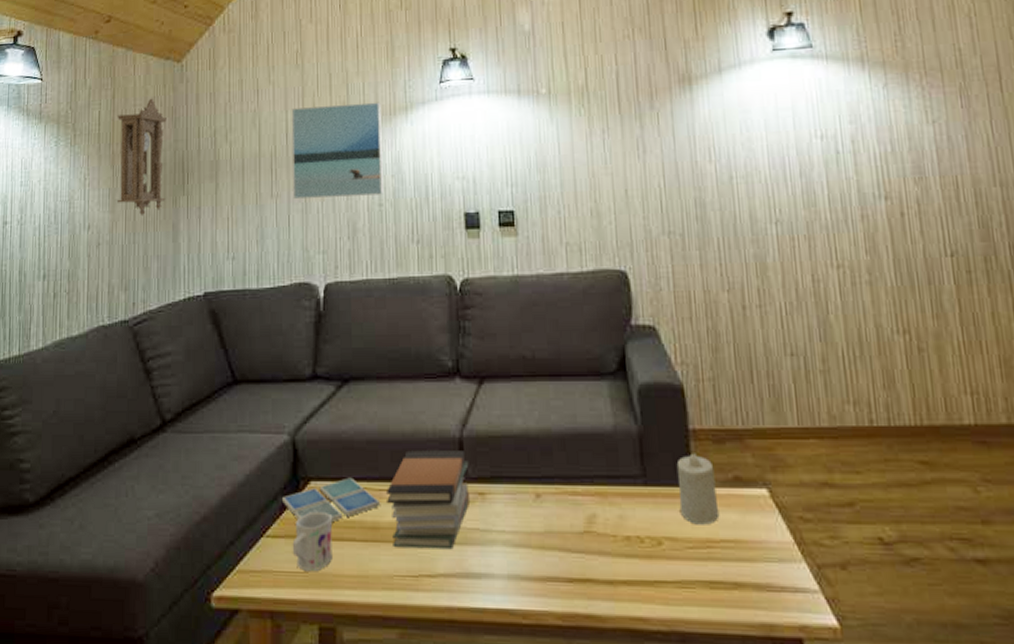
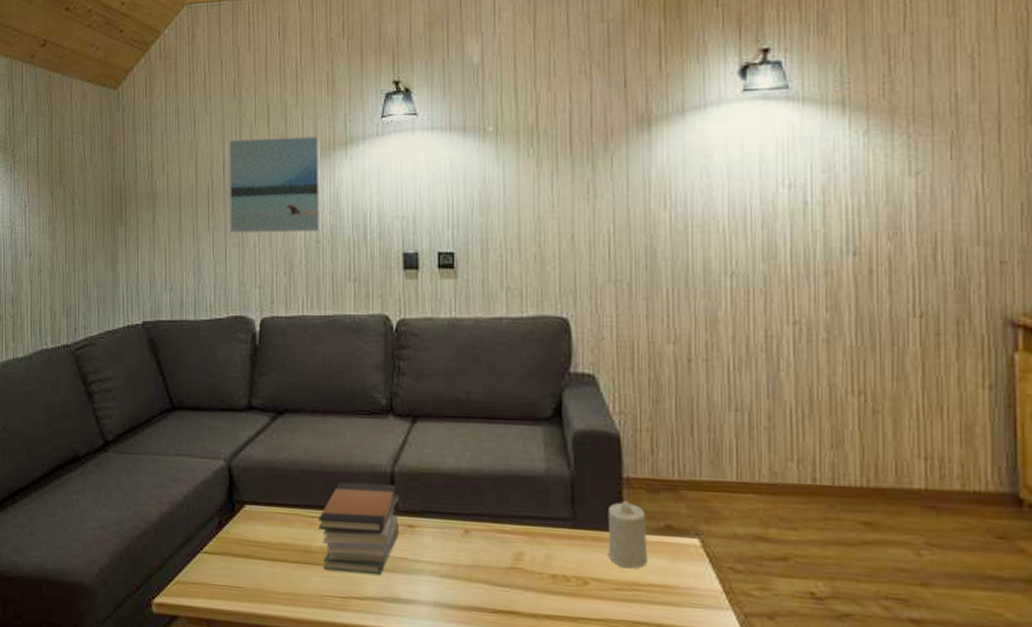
pendulum clock: present [117,98,167,216] -> none [55,125,104,245]
drink coaster: present [281,477,381,521] -> none [217,503,313,543]
mug: present [292,511,333,571] -> none [227,532,267,587]

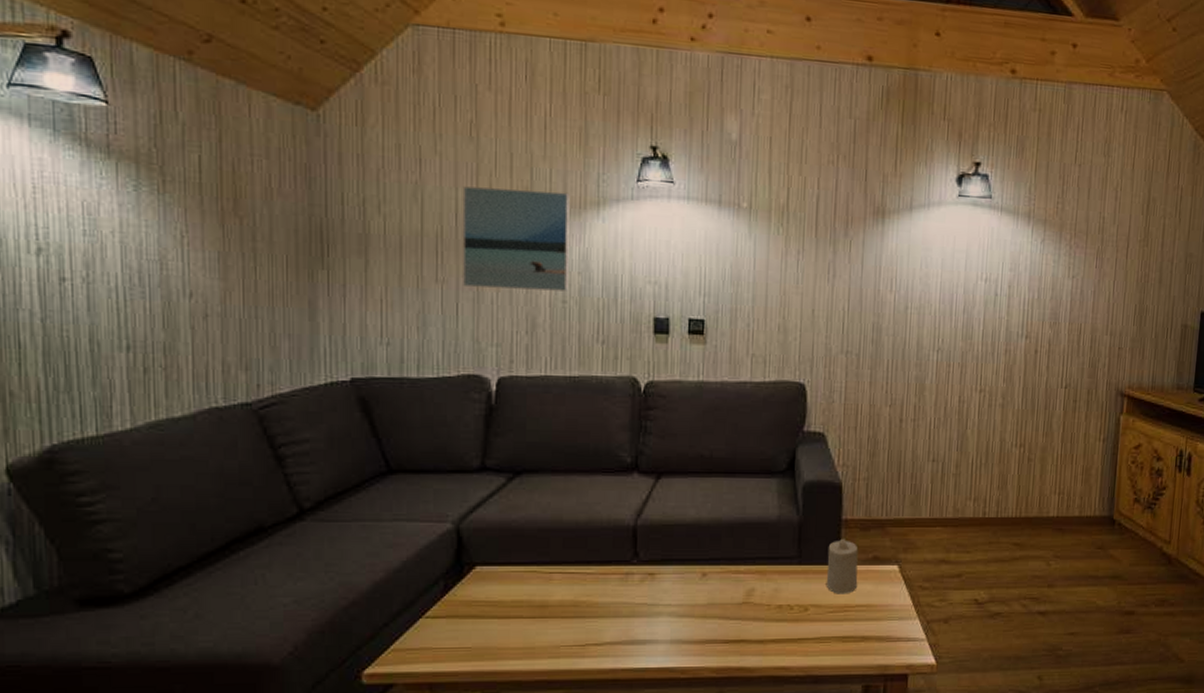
book stack: present [317,481,400,576] -> none [555,537,642,622]

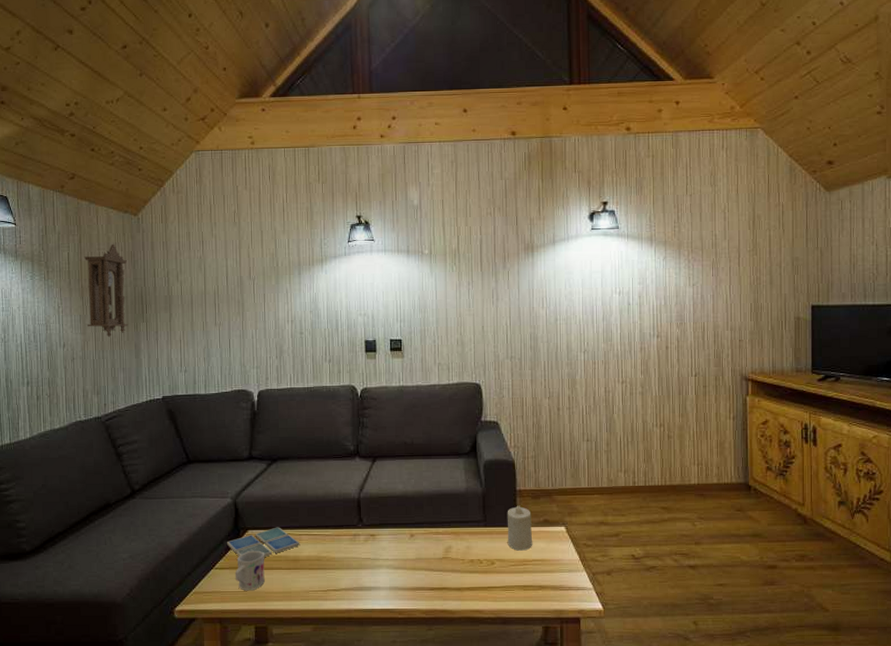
pendulum clock: none [227,149,299,288] -> present [84,244,129,338]
drink coaster: none [443,562,551,602] -> present [226,527,300,557]
mug: none [454,593,499,646] -> present [235,550,265,590]
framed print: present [462,186,570,291] -> none [230,255,305,328]

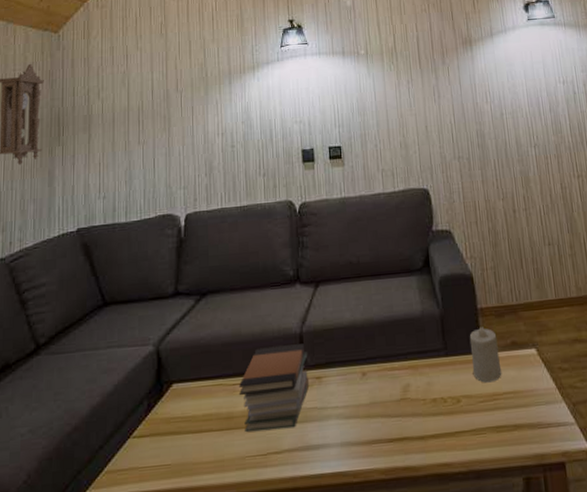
drink coaster: present [226,527,300,557] -> none [146,376,235,420]
mug: present [235,550,265,590] -> none [156,409,193,463]
book stack: none [304,507,365,573] -> present [238,344,310,433]

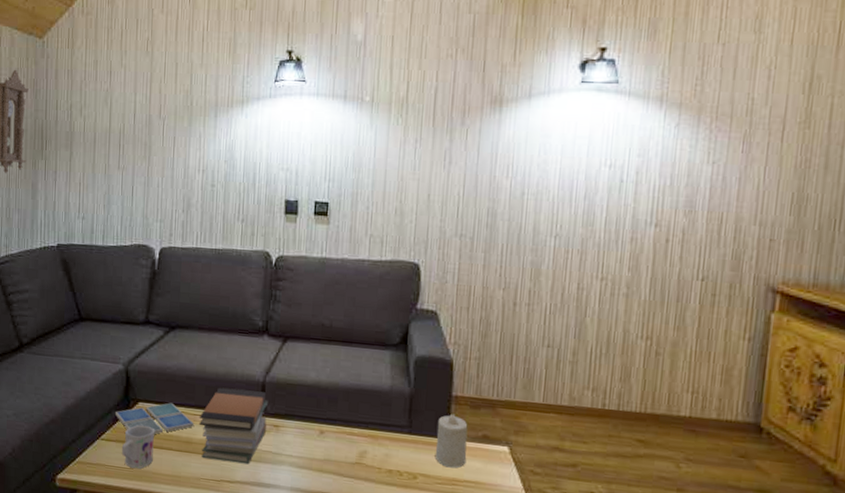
drink coaster: none [146,376,235,420] -> present [114,402,195,434]
mug: none [156,409,193,463] -> present [121,424,155,469]

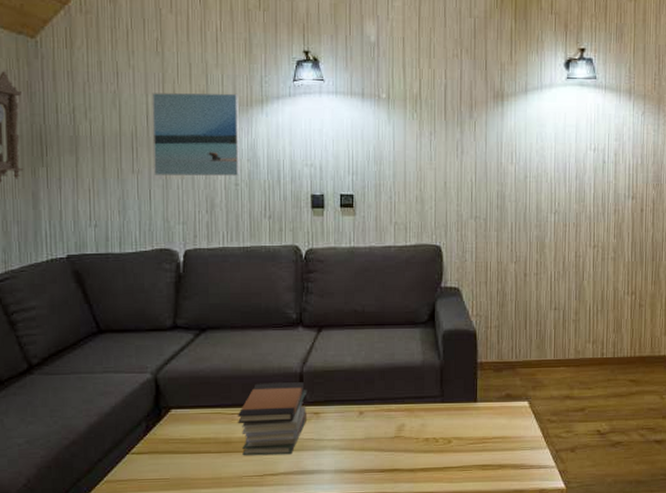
drink coaster: present [114,402,195,434] -> none [145,405,233,440]
mug: present [121,424,155,469] -> none [155,432,191,477]
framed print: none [137,92,220,177] -> present [151,92,241,177]
candle: present [435,414,468,468] -> none [466,379,494,428]

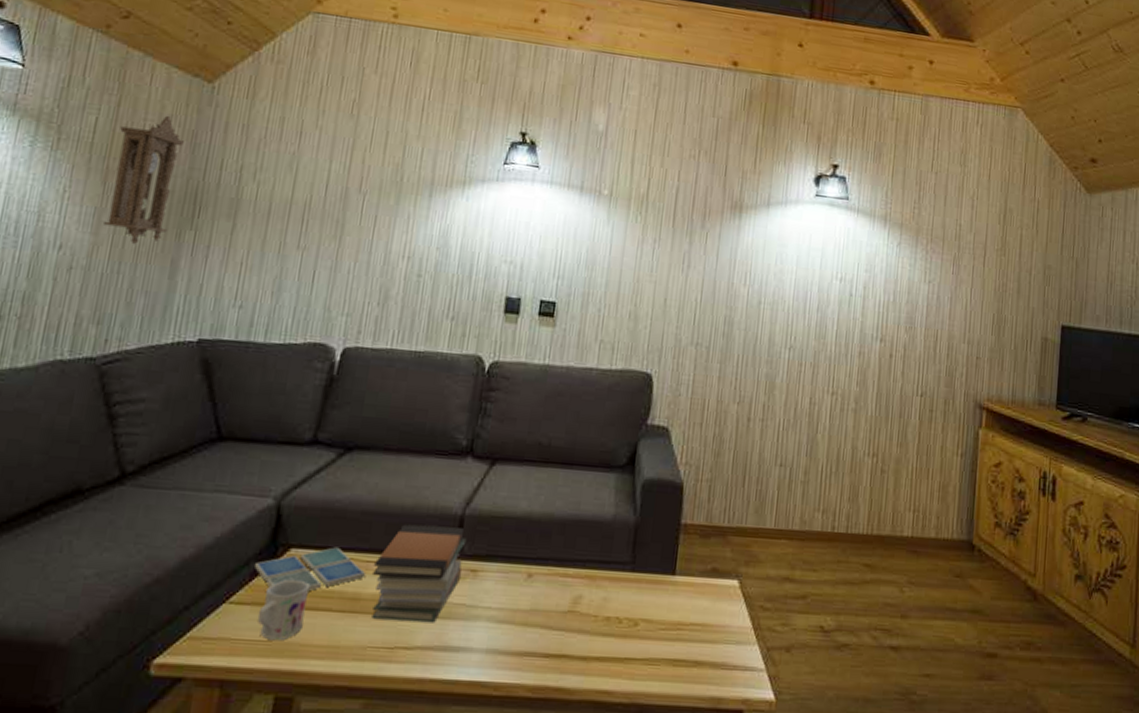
drink coaster: none [145,405,233,440] -> present [253,547,366,591]
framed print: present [151,92,241,177] -> none [323,159,438,266]
mug: none [155,432,191,477] -> present [257,579,311,640]

